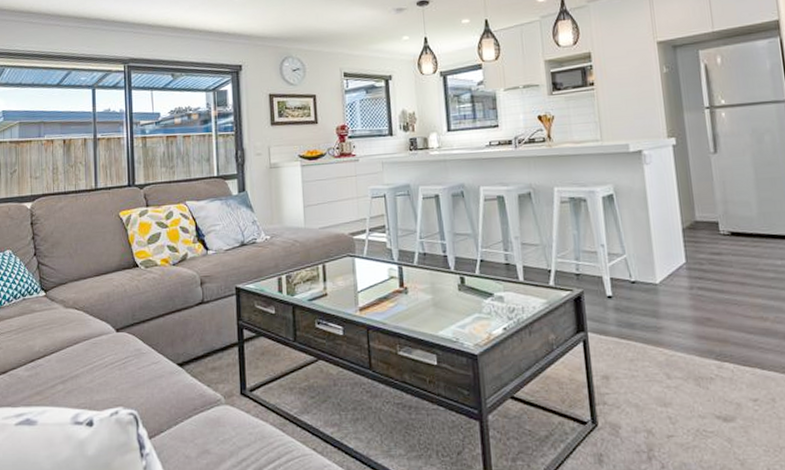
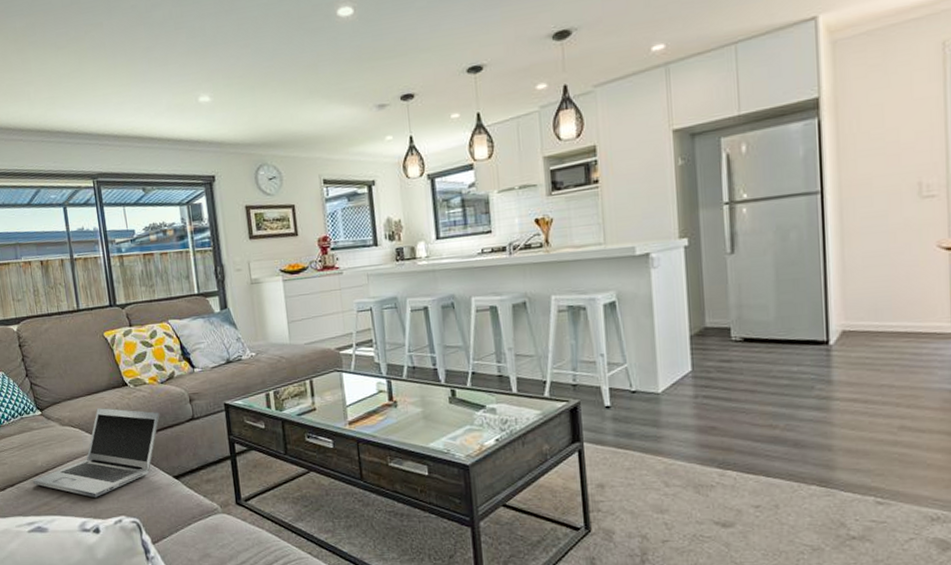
laptop: none [27,290,169,386] -> present [32,408,160,498]

